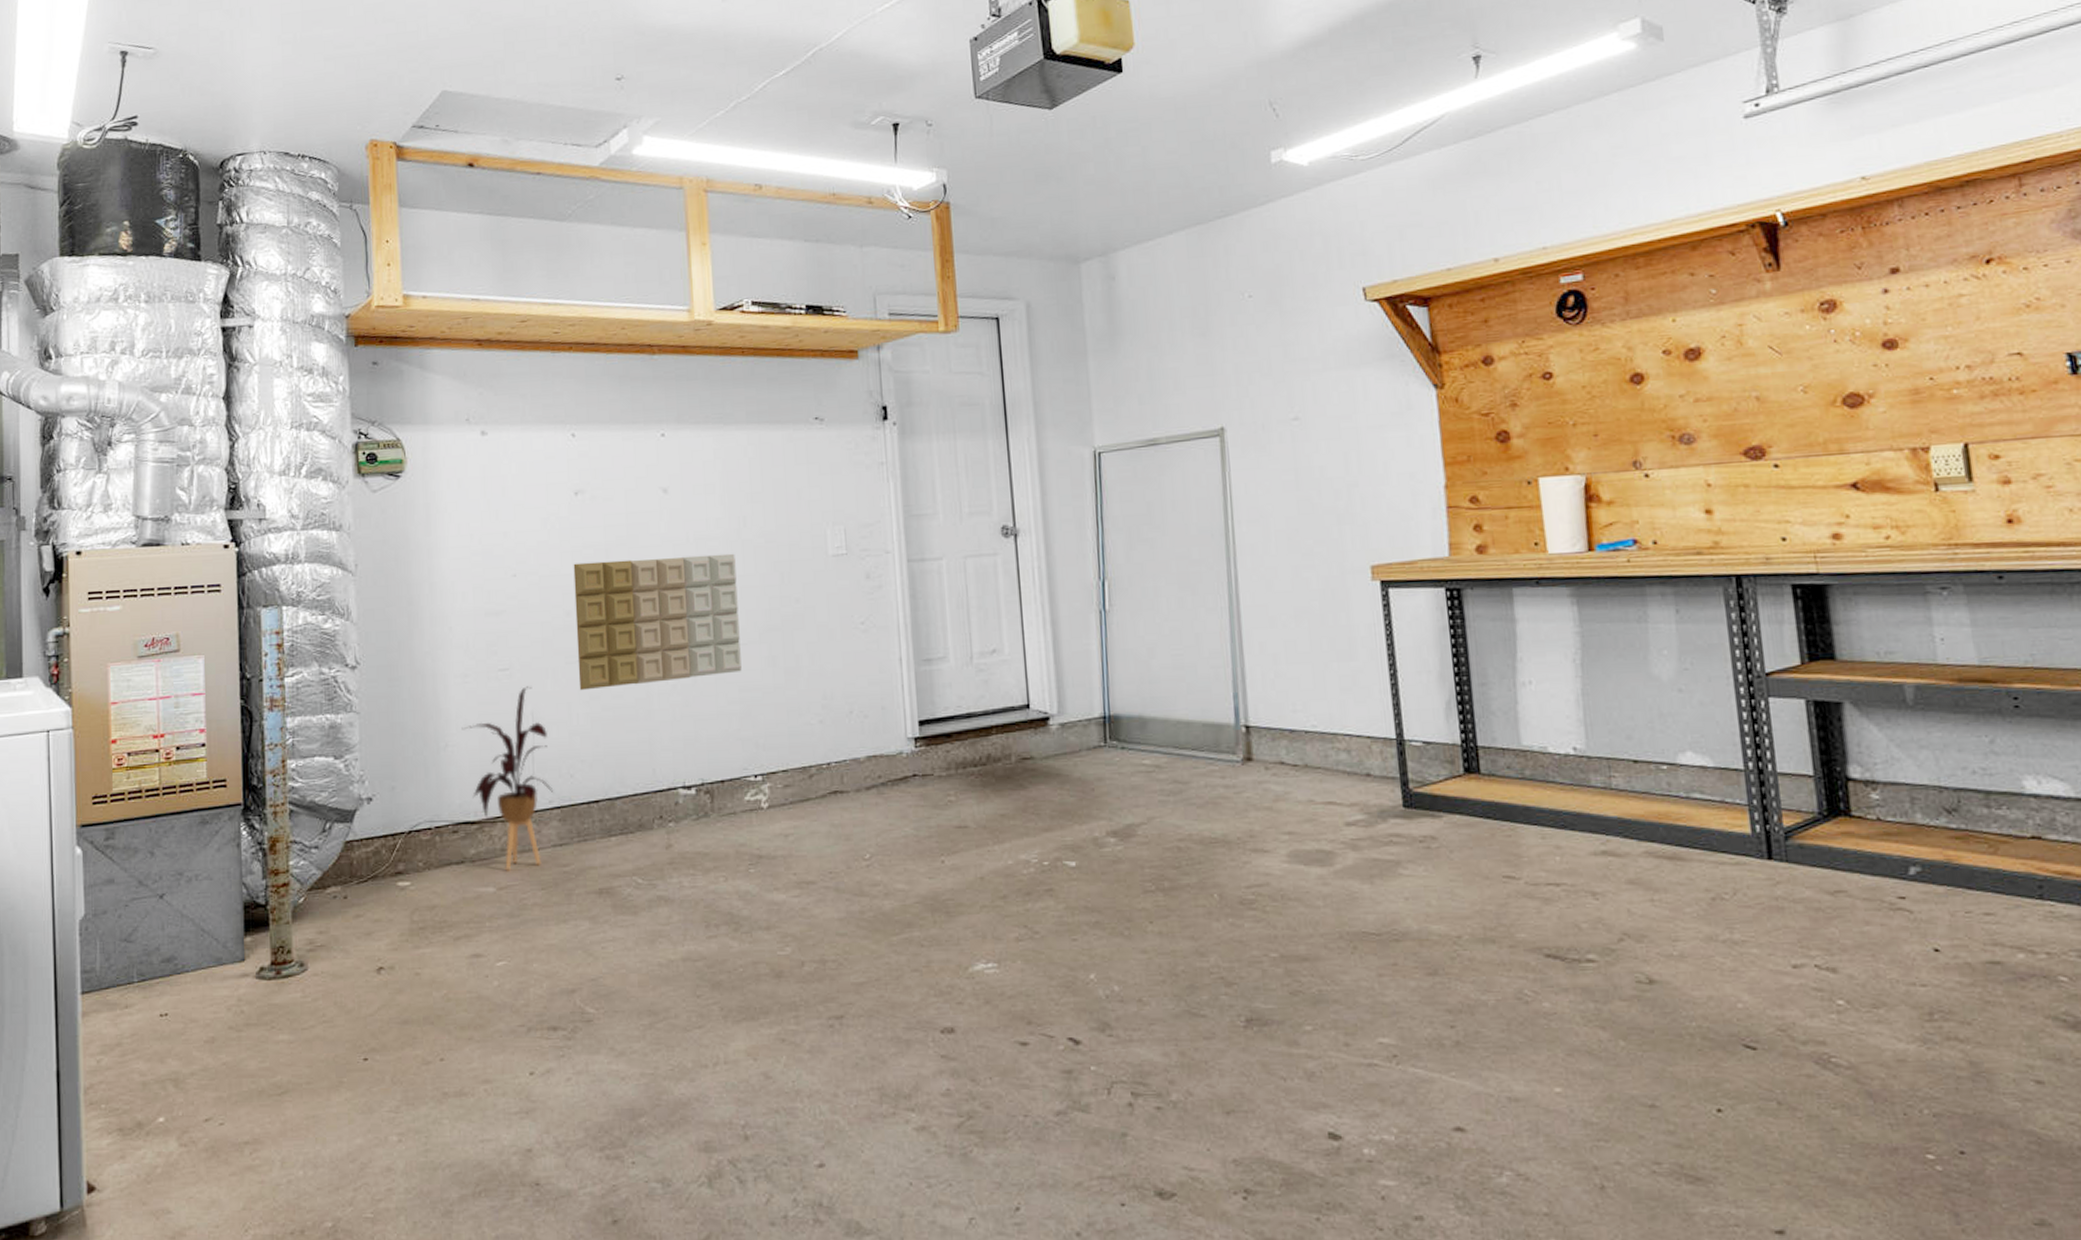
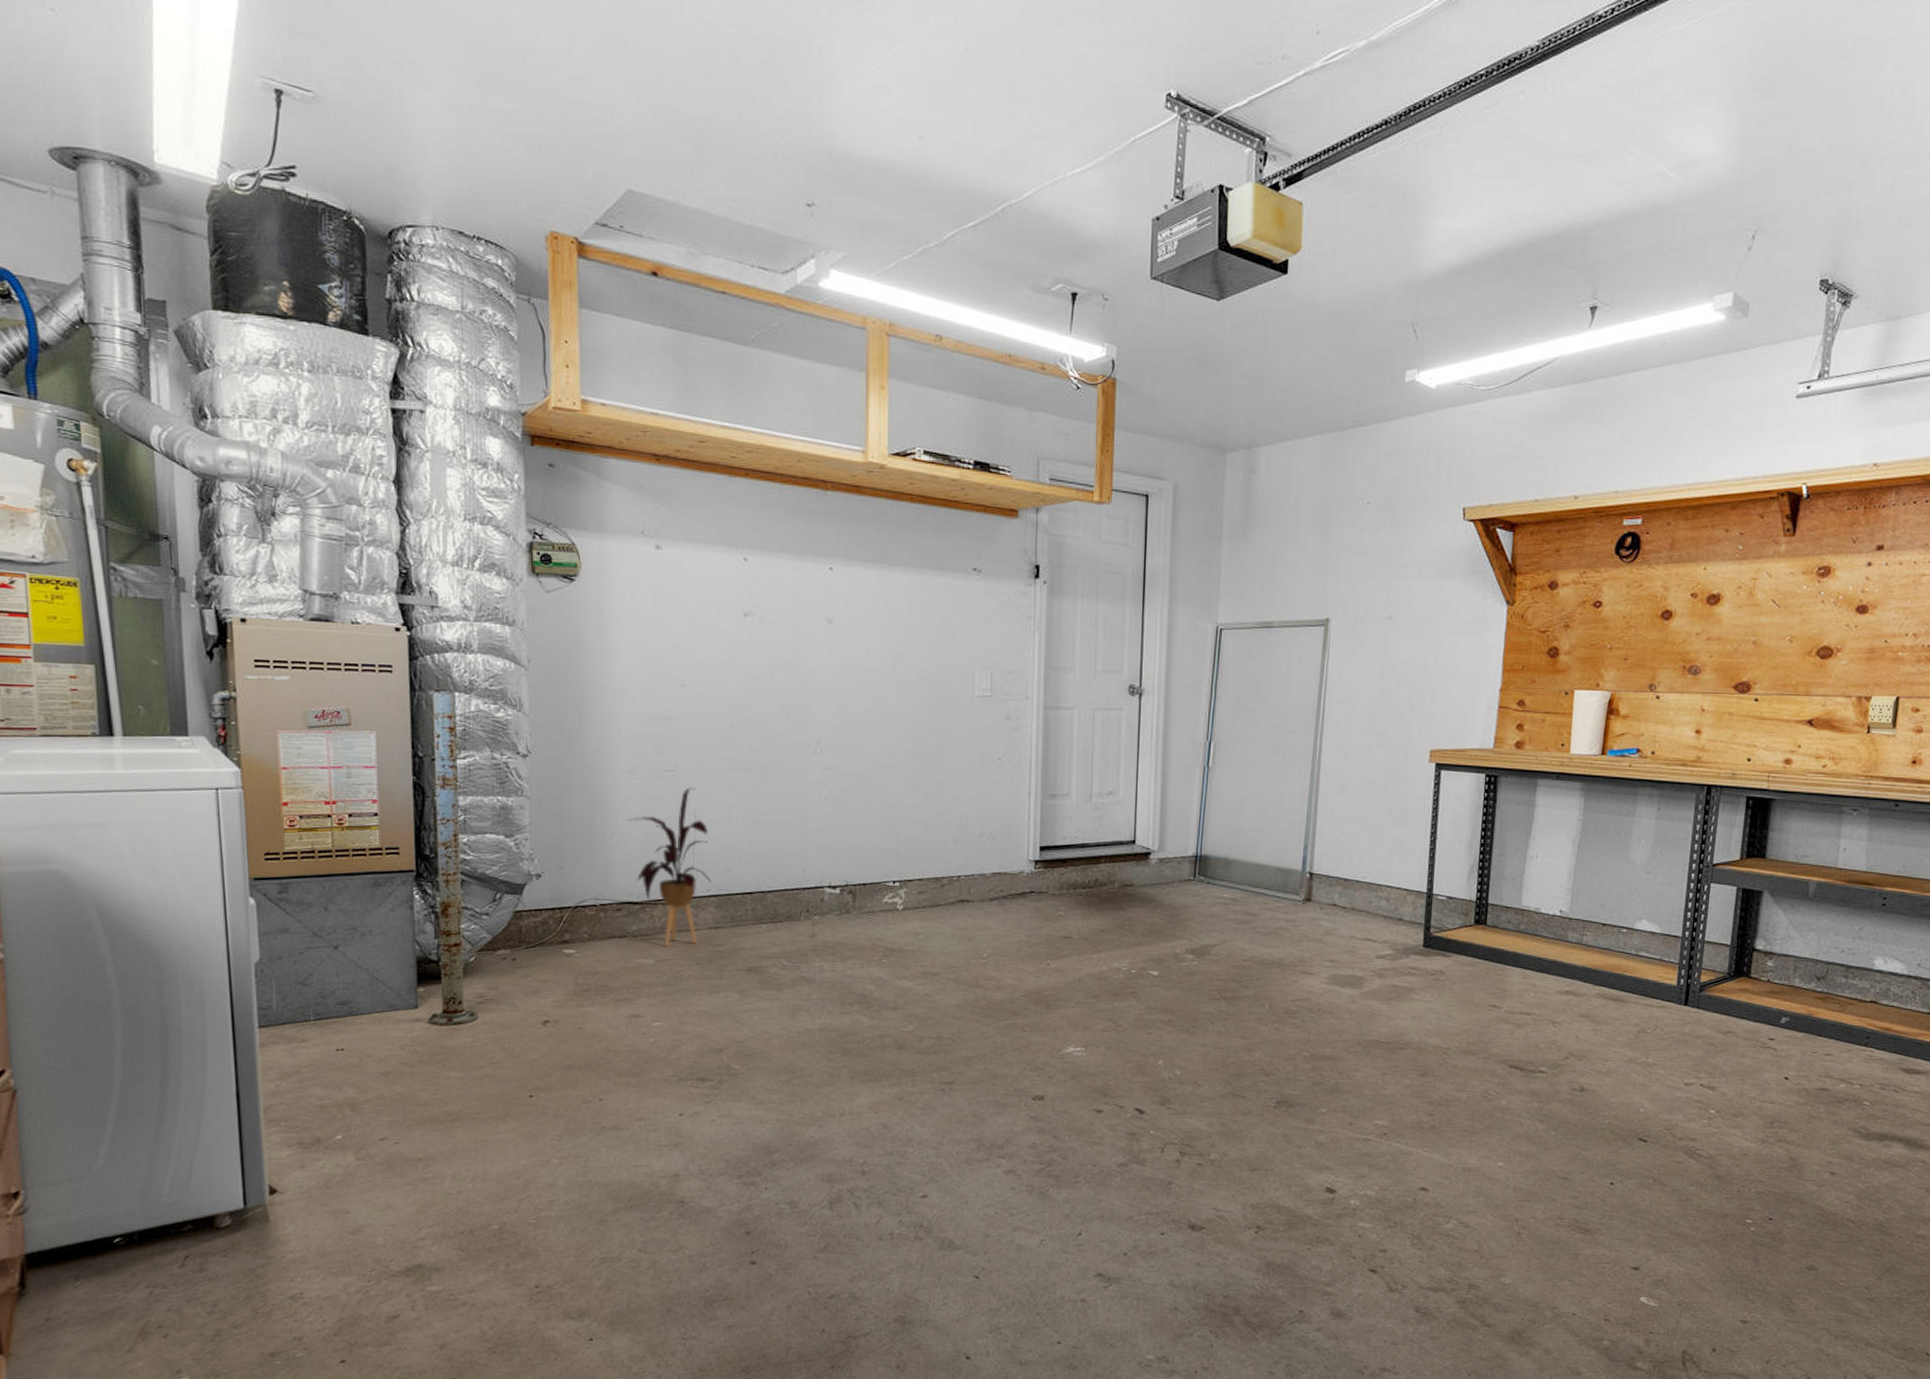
acoustic panel: present [573,553,742,691] -> none [739,679,890,796]

